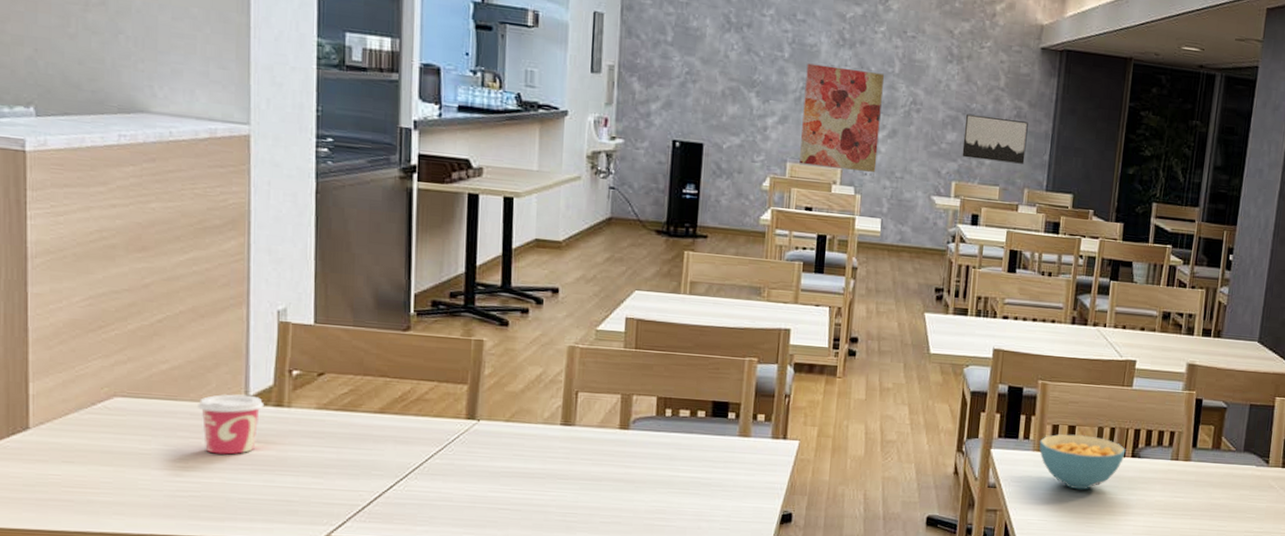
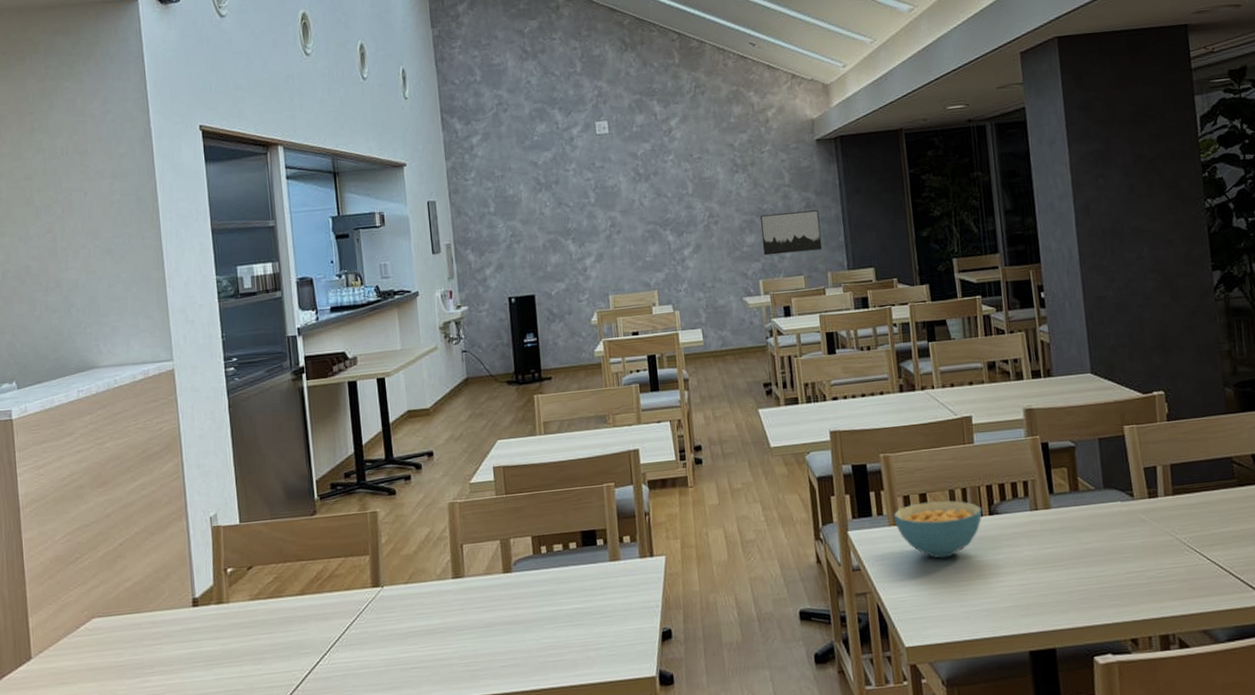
cup: present [198,393,265,455] -> none [157,597,208,657]
wall art: present [799,63,884,172] -> none [611,197,689,294]

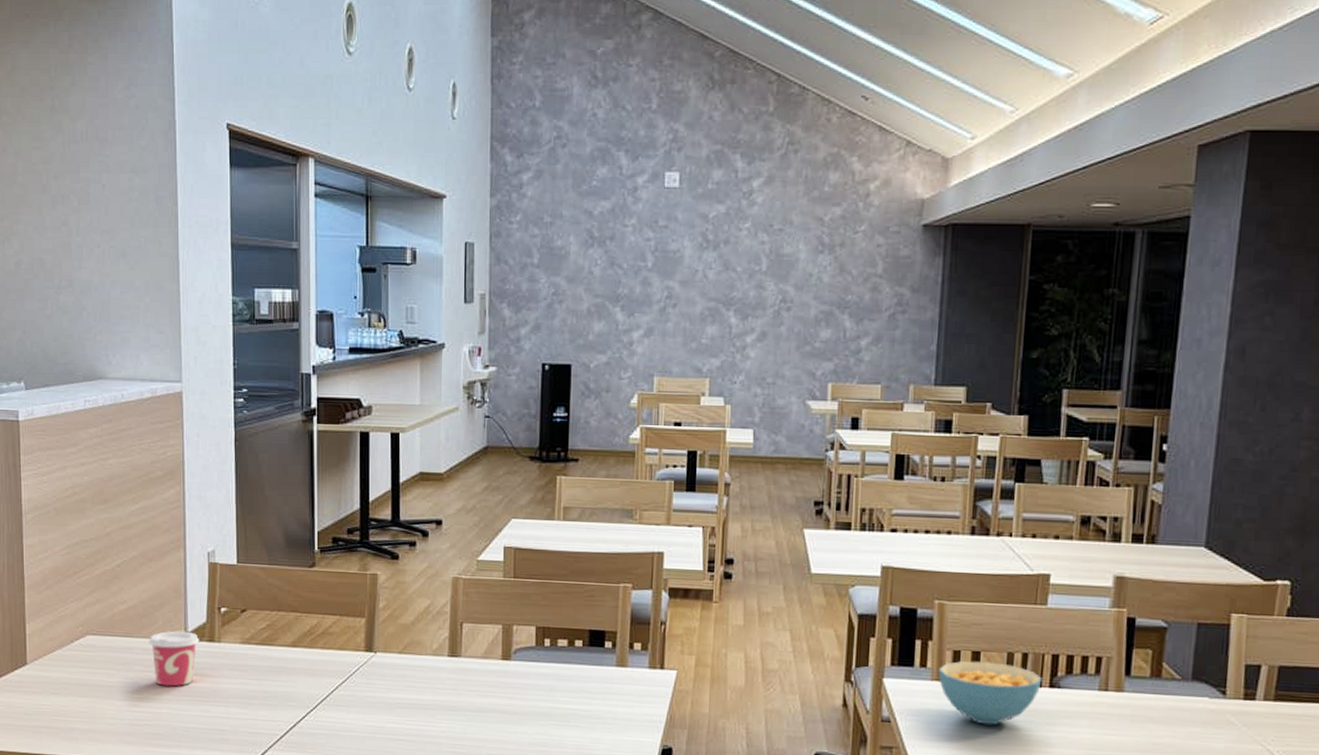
cup: none [157,597,208,657] -> present [149,630,200,687]
wall art: present [759,210,823,256] -> none [838,307,911,357]

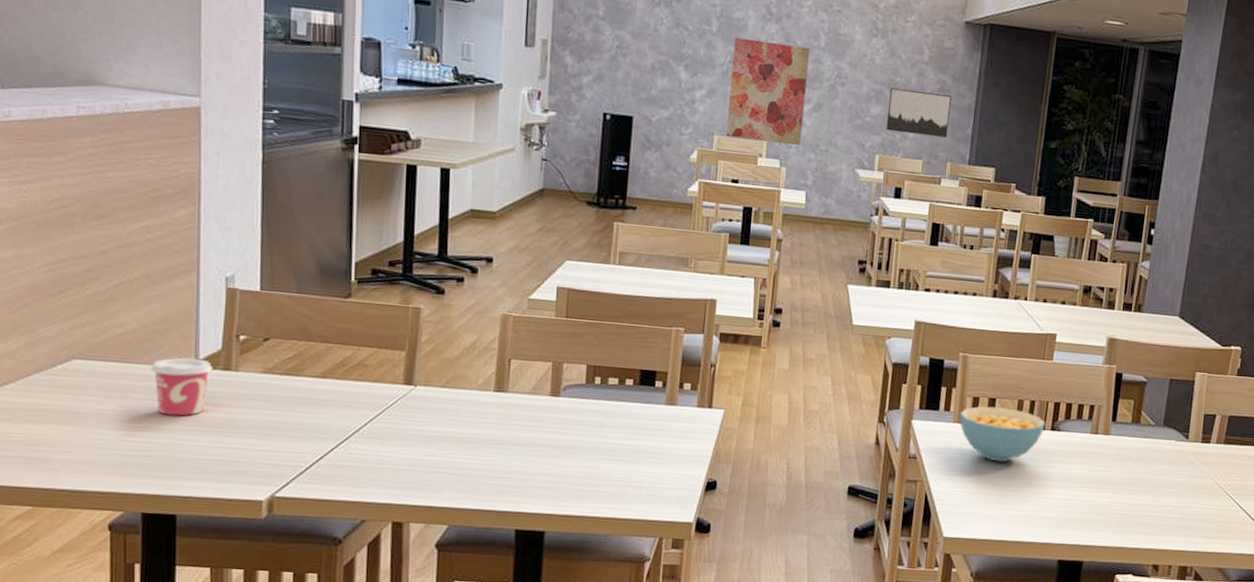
wall art: none [667,270,750,380] -> present [726,37,810,145]
wall art: none [838,307,911,357] -> present [886,87,952,138]

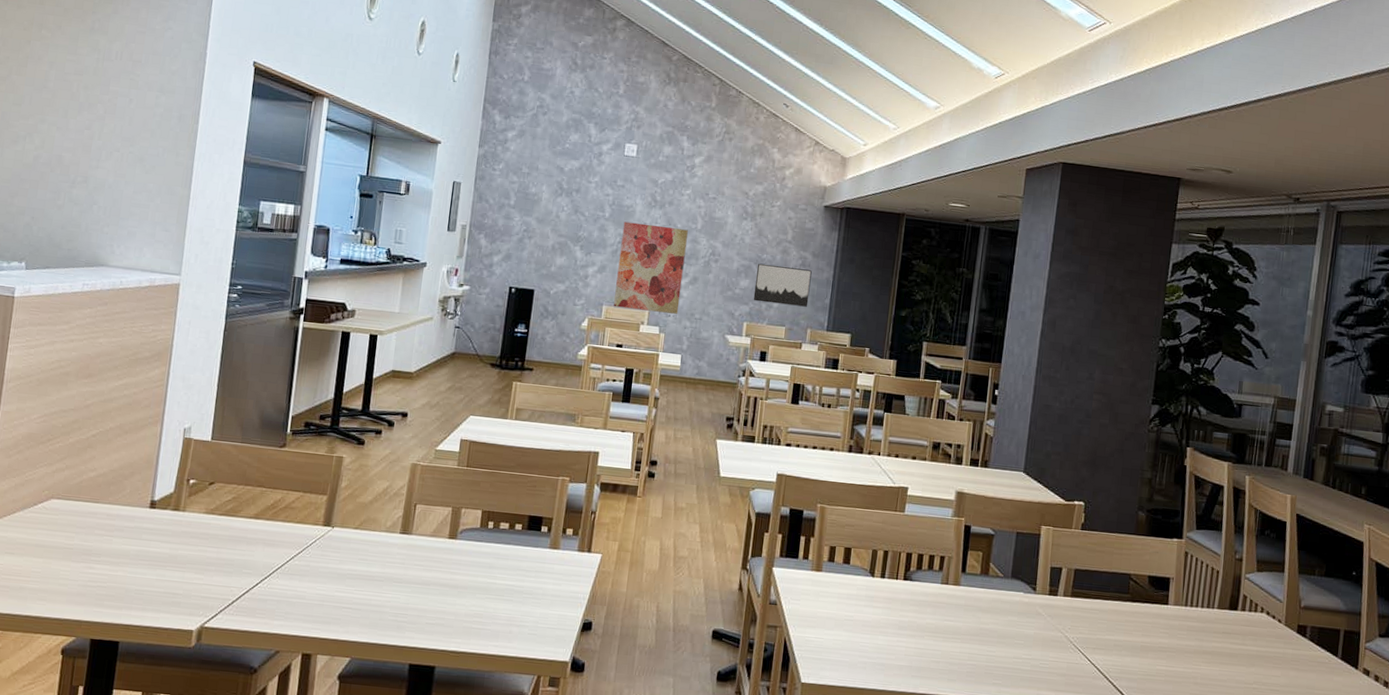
cup: present [151,357,214,416] -> none [113,498,165,551]
cereal bowl: present [959,406,1046,462] -> none [817,555,898,610]

